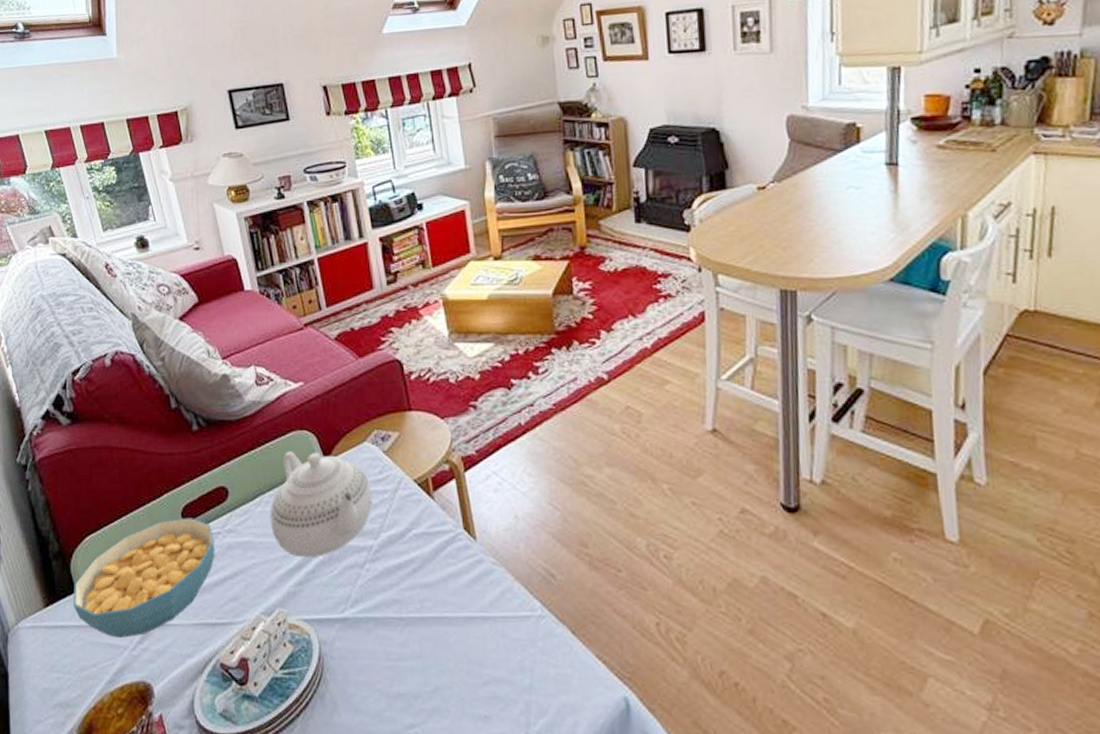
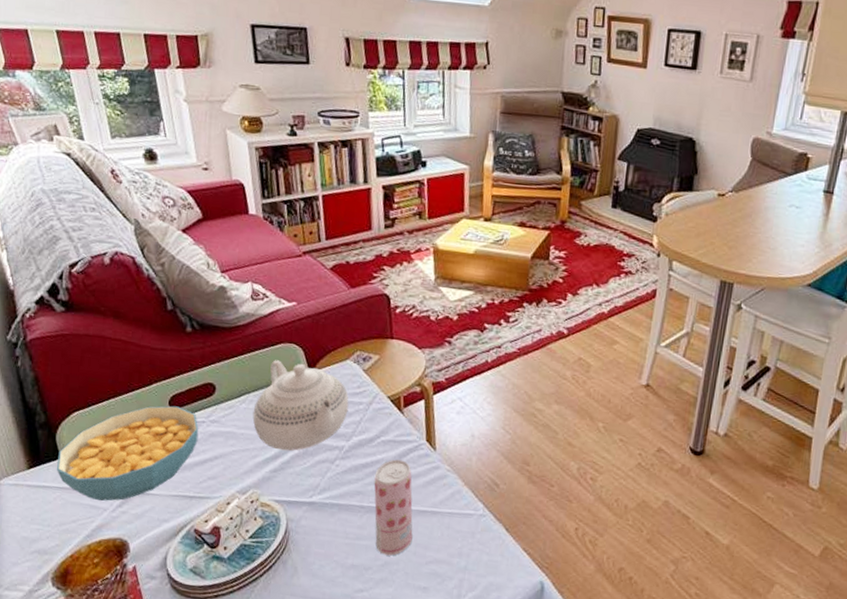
beverage can: none [410,555,463,678] -> present [374,459,413,556]

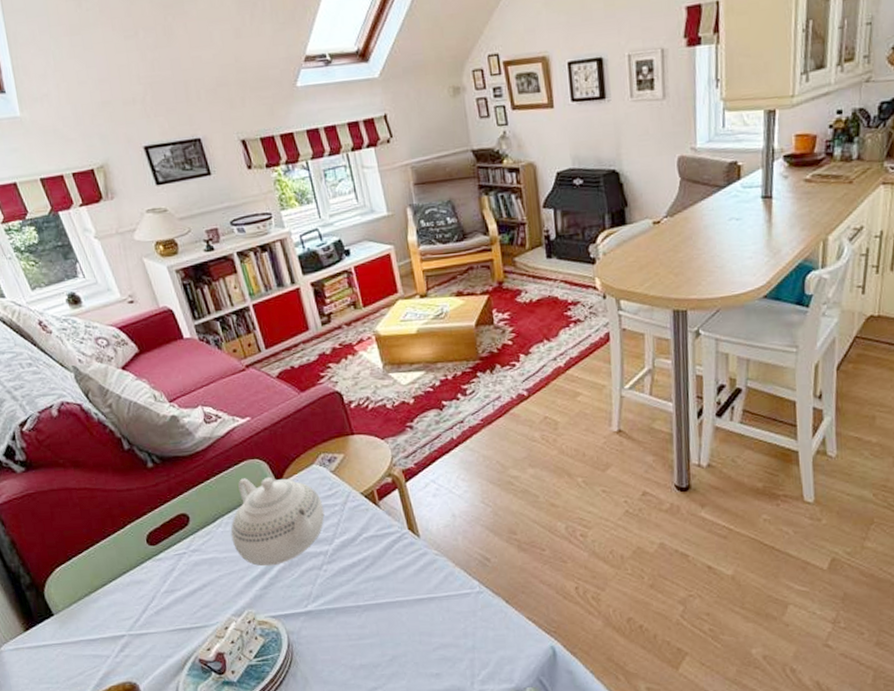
cereal bowl: present [56,405,199,502] -> none [50,542,184,650]
beverage can: present [374,459,413,556] -> none [364,553,415,650]

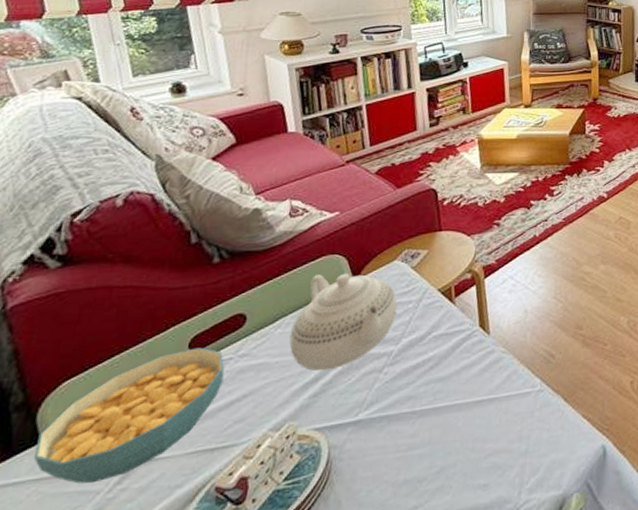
cereal bowl: none [50,542,184,650] -> present [33,347,225,484]

